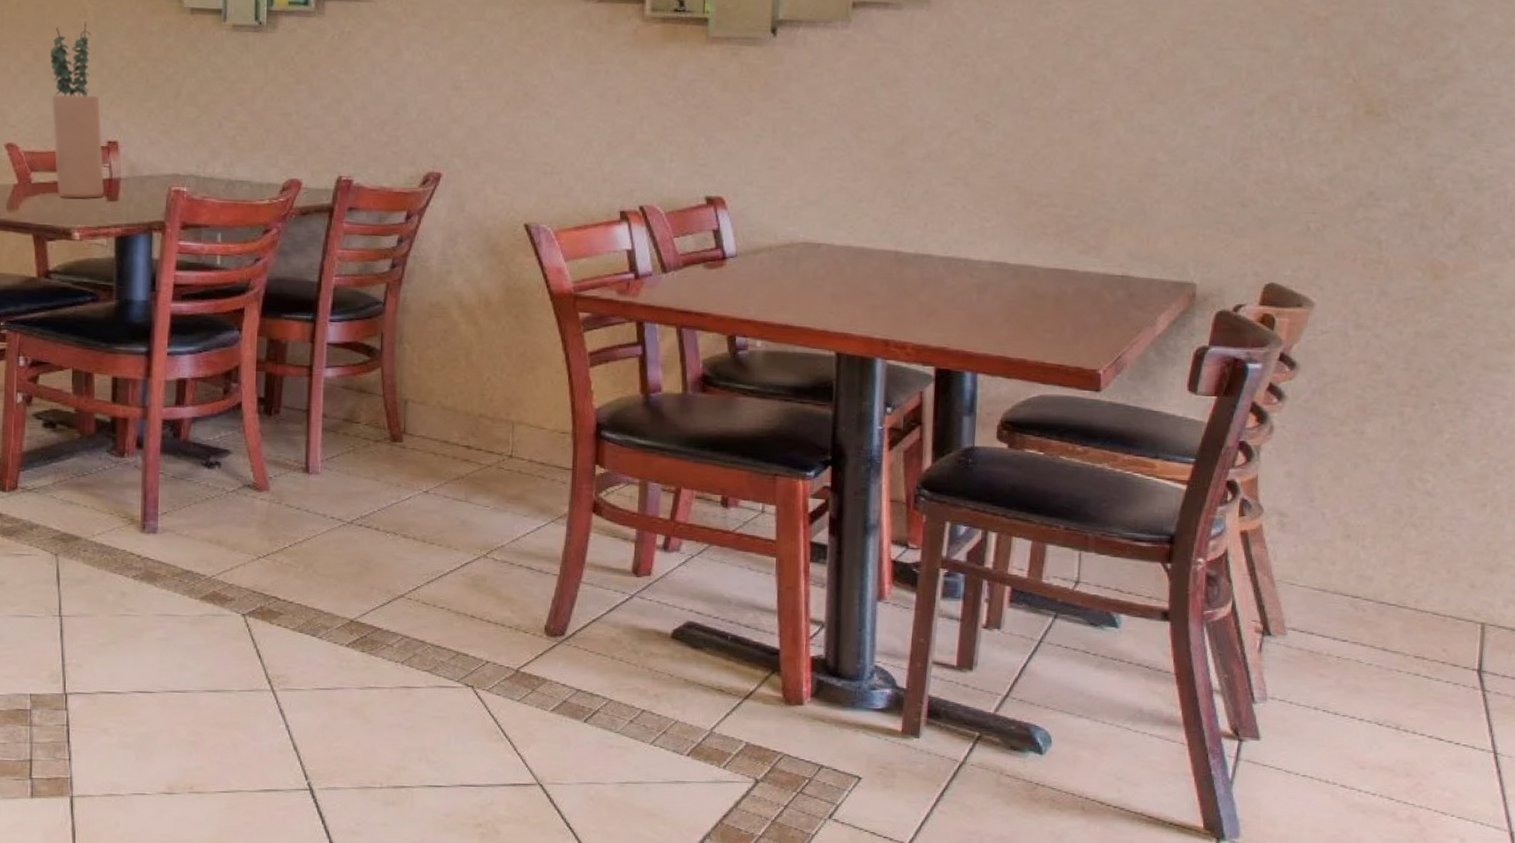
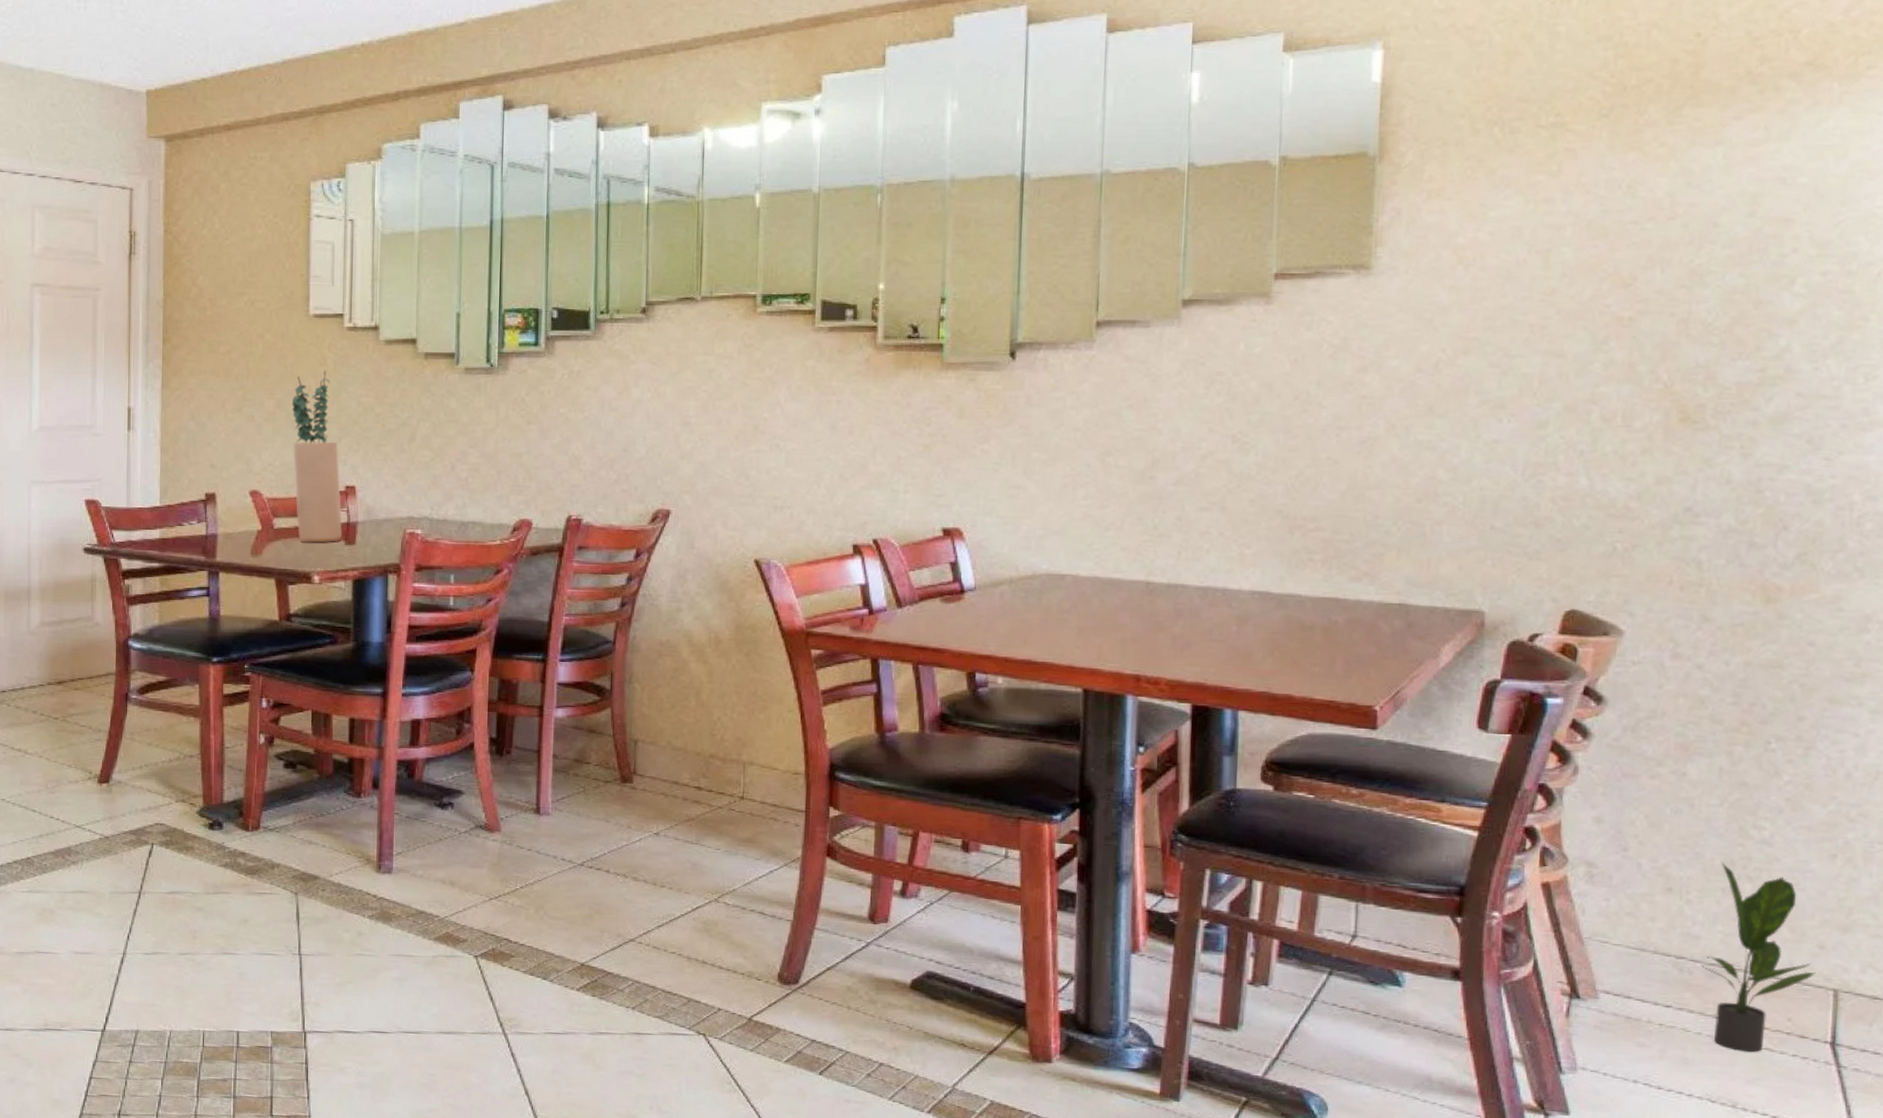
potted plant: none [1374,511,1467,680] -> present [1702,862,1816,1053]

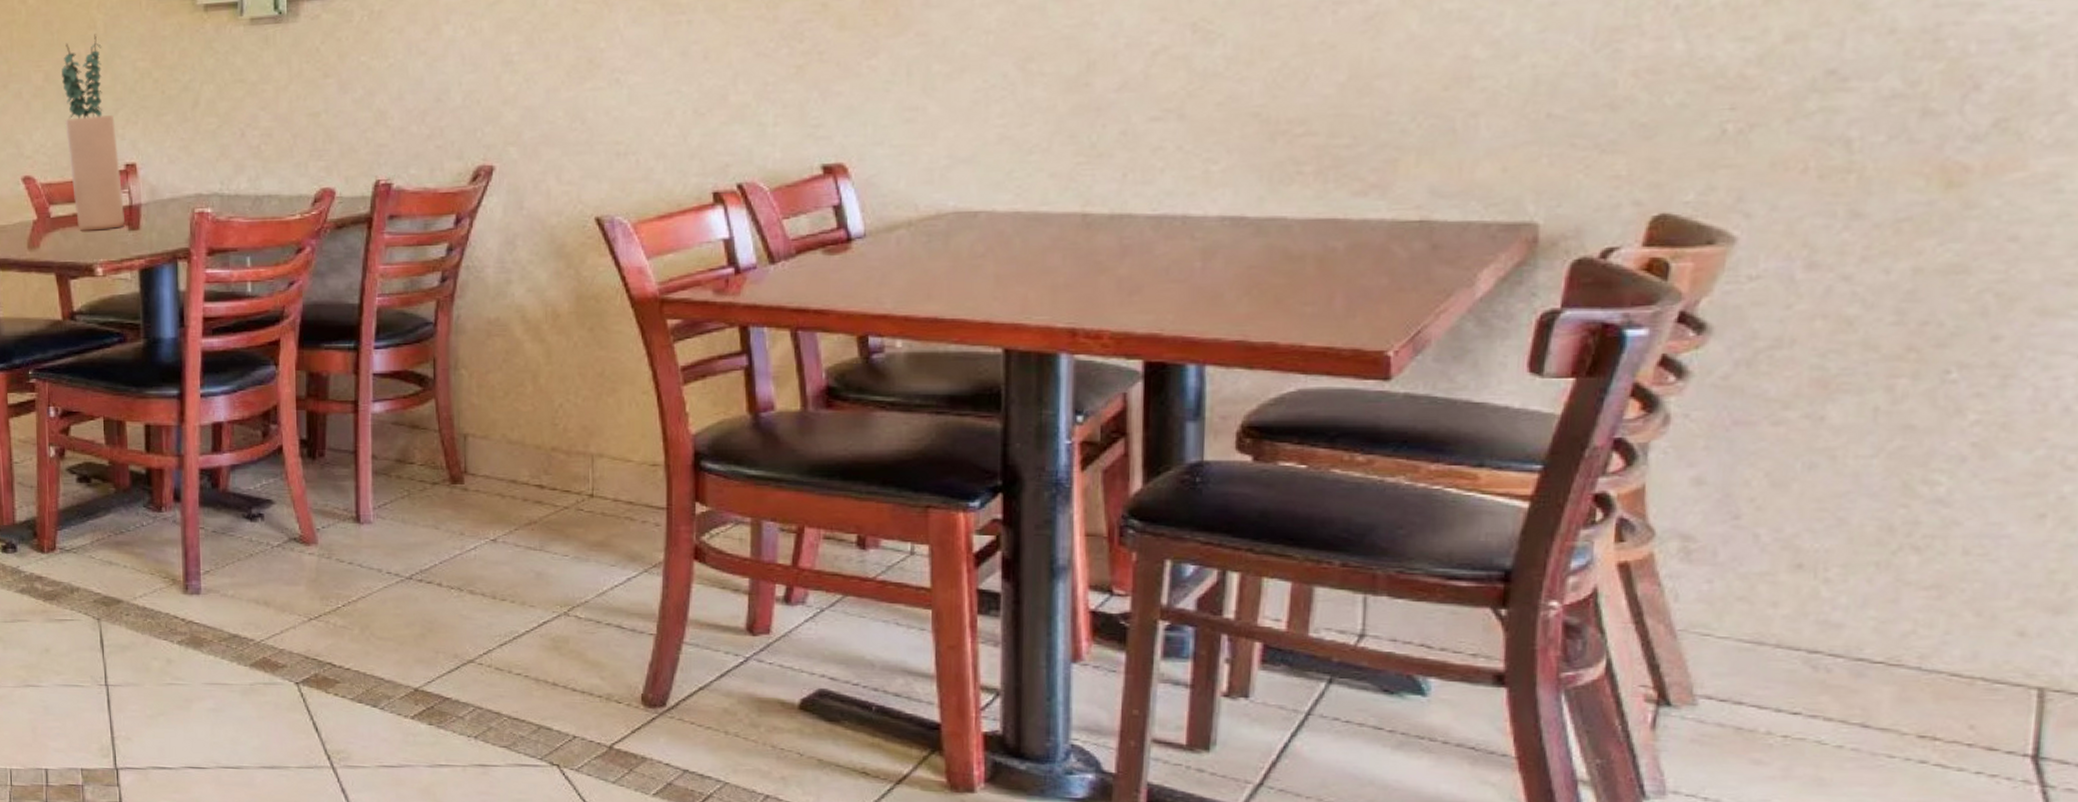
potted plant: present [1702,862,1816,1053] -> none [1845,529,2012,770]

